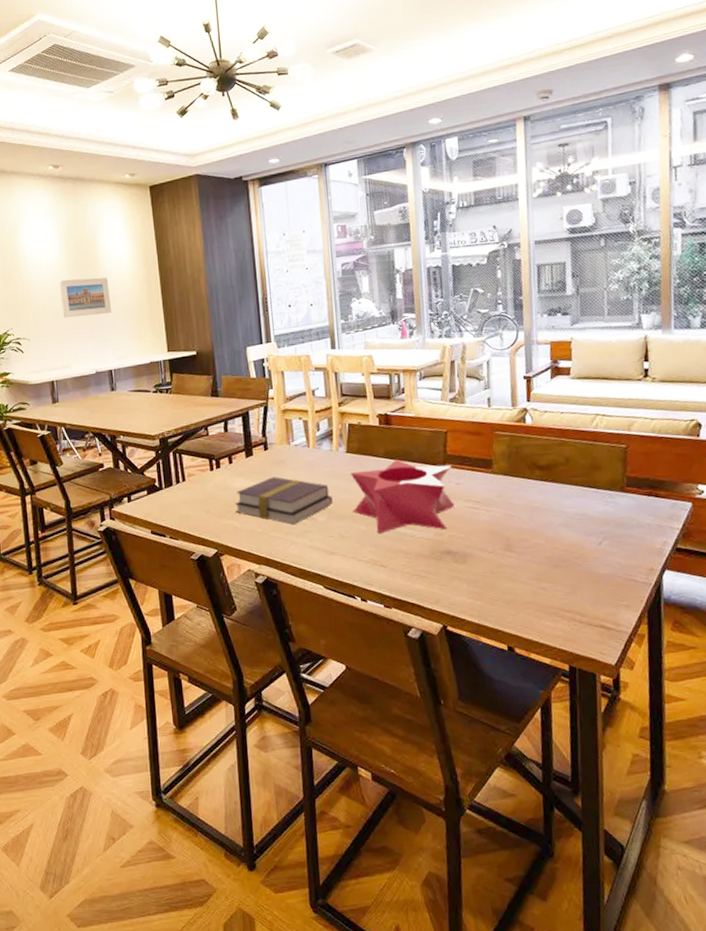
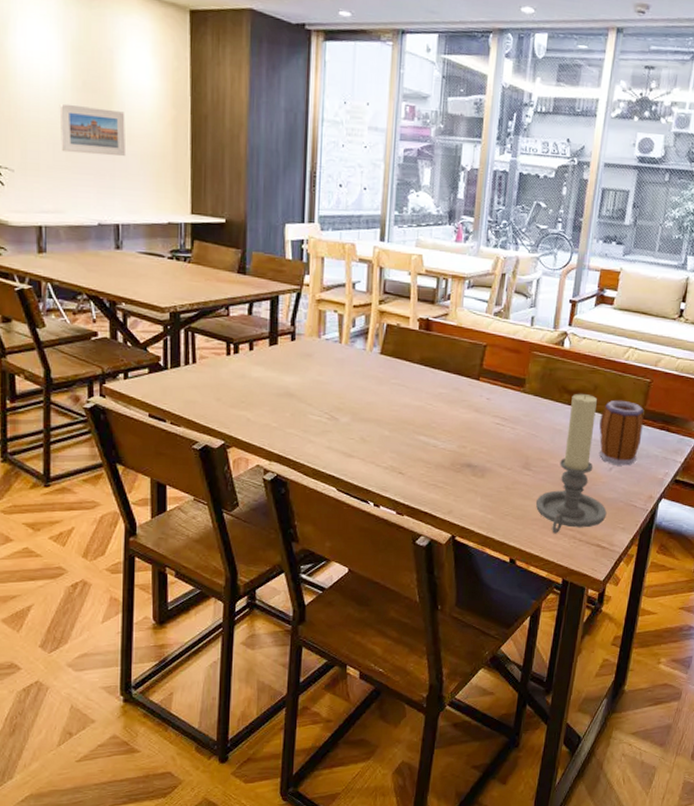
book: present [235,477,333,524] -> none [250,370,359,422]
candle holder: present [349,459,455,533] -> none [378,367,485,443]
candle holder: none [524,467,605,617] -> present [535,393,607,534]
mug: none [578,470,629,539] -> present [598,401,644,466]

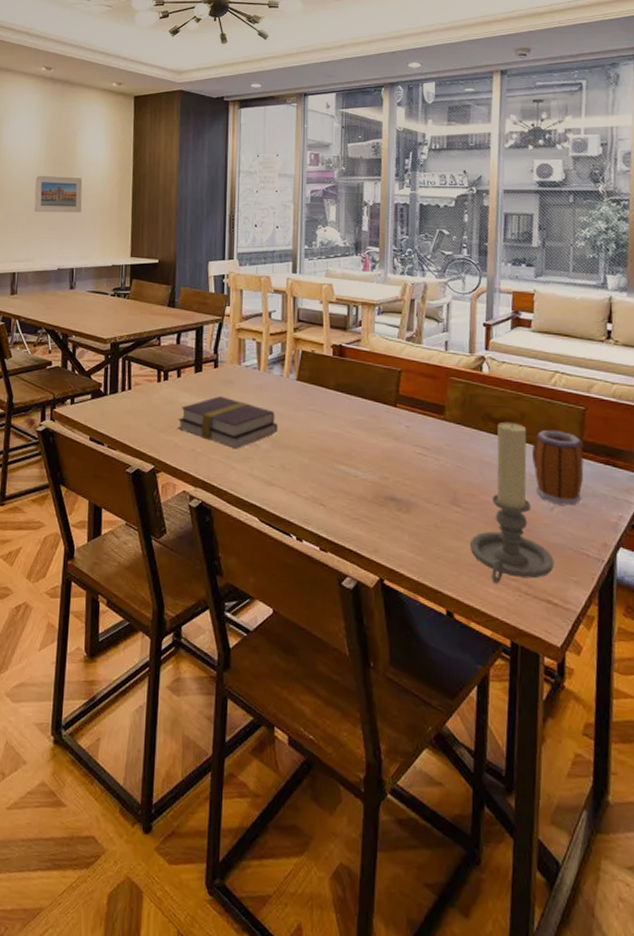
book: none [250,370,359,422] -> present [178,396,278,449]

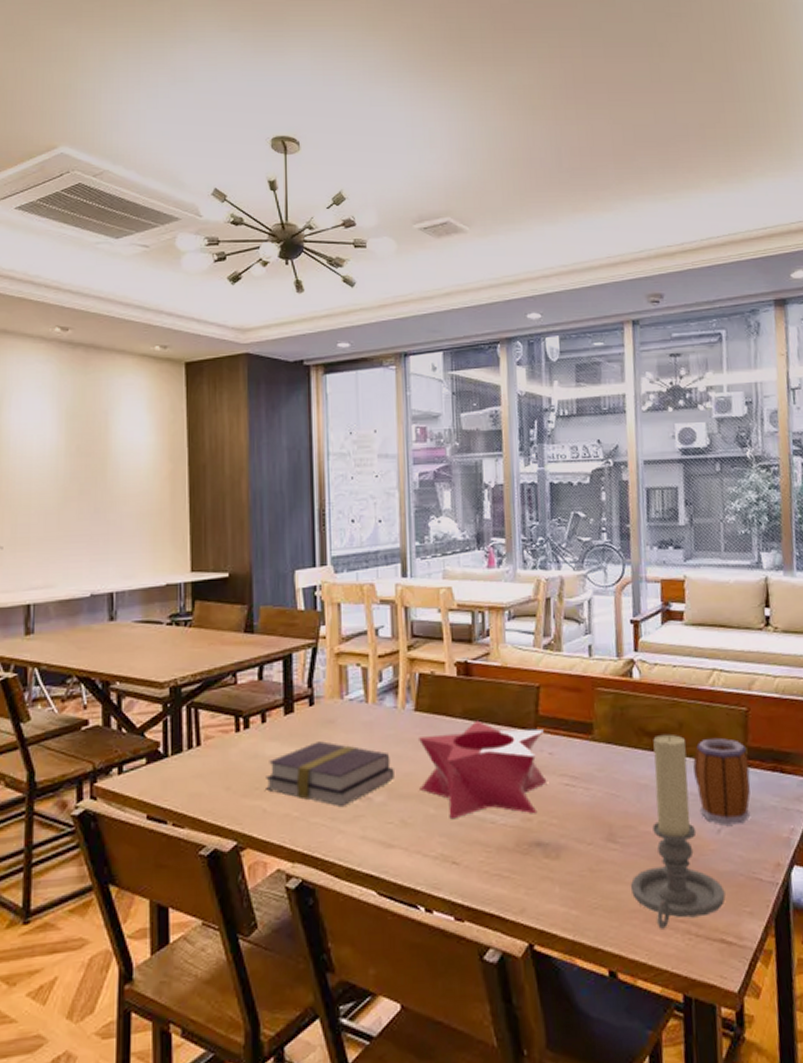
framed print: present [34,175,83,213] -> none [52,471,121,522]
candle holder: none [297,393,403,474] -> present [417,720,547,818]

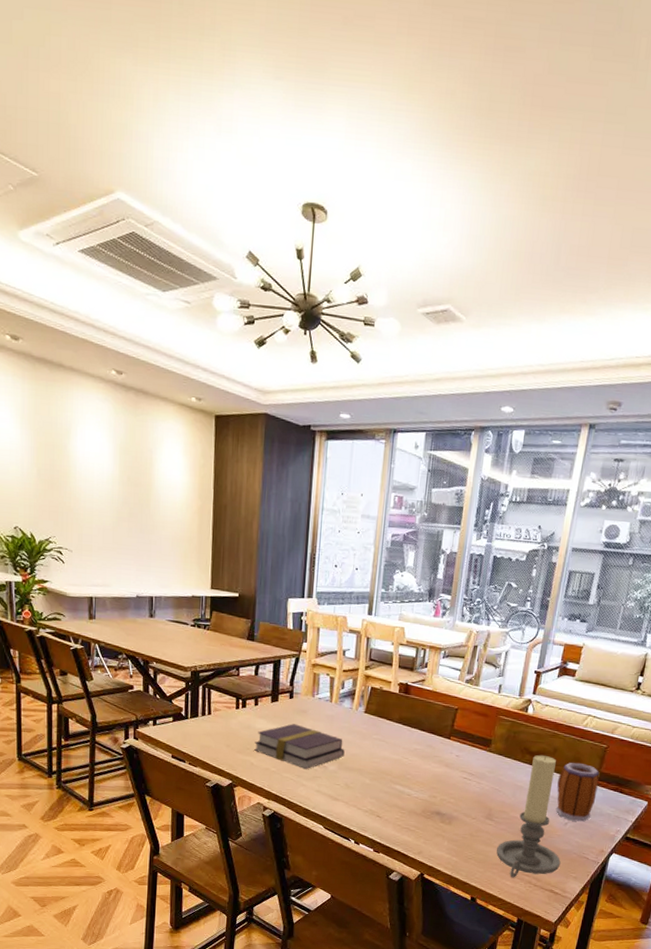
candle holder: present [417,720,547,818] -> none [361,725,455,794]

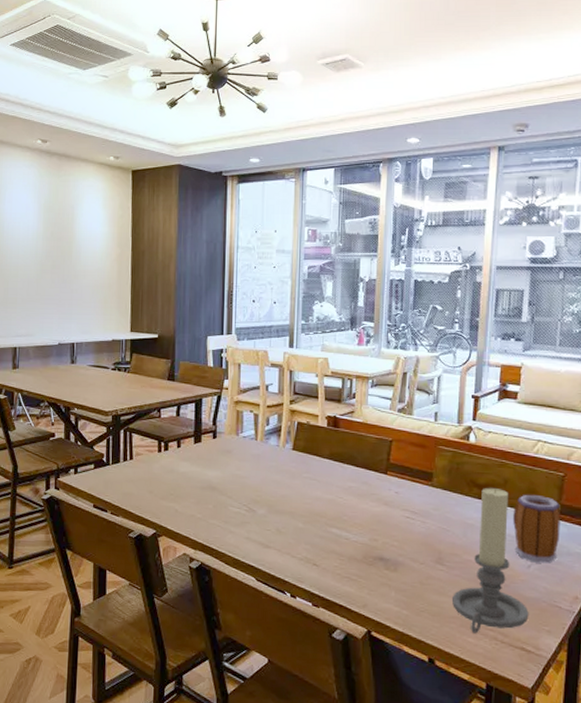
book: present [254,724,345,769] -> none [178,465,274,514]

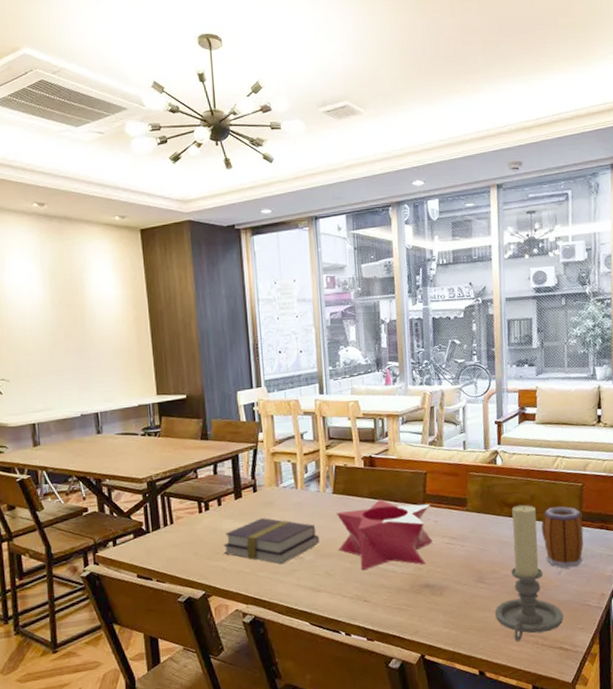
book: none [178,465,274,514] -> present [224,518,320,564]
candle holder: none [292,461,393,536] -> present [336,499,433,570]

